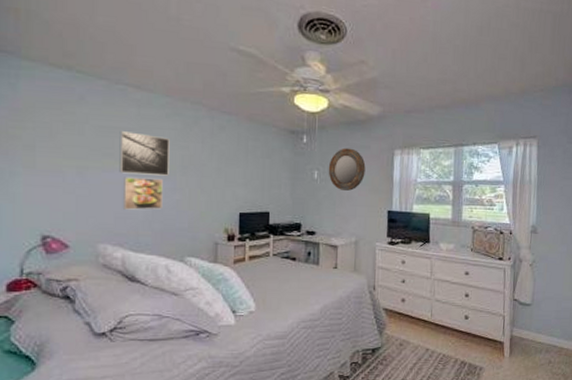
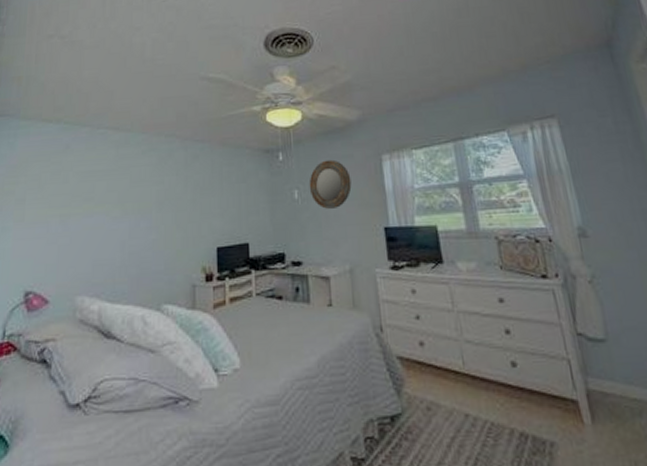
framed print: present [119,131,170,176] -> none [98,173,146,217]
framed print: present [122,177,163,210] -> none [100,218,139,256]

